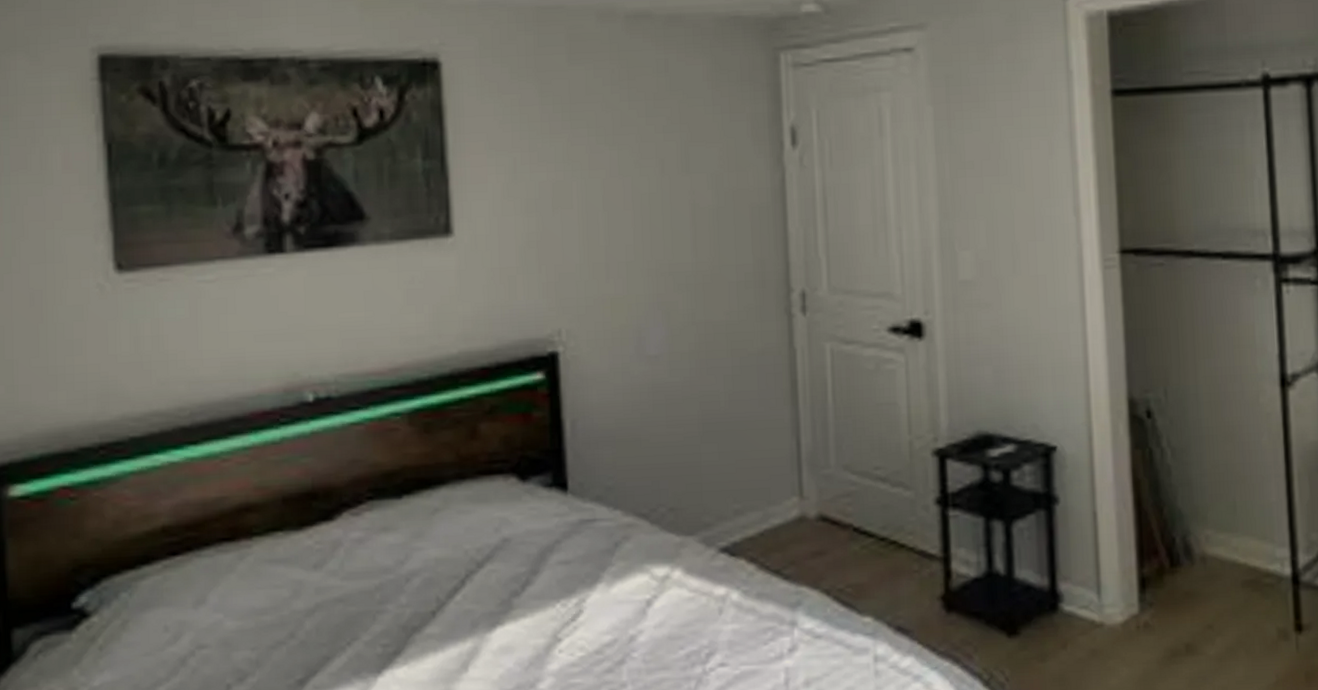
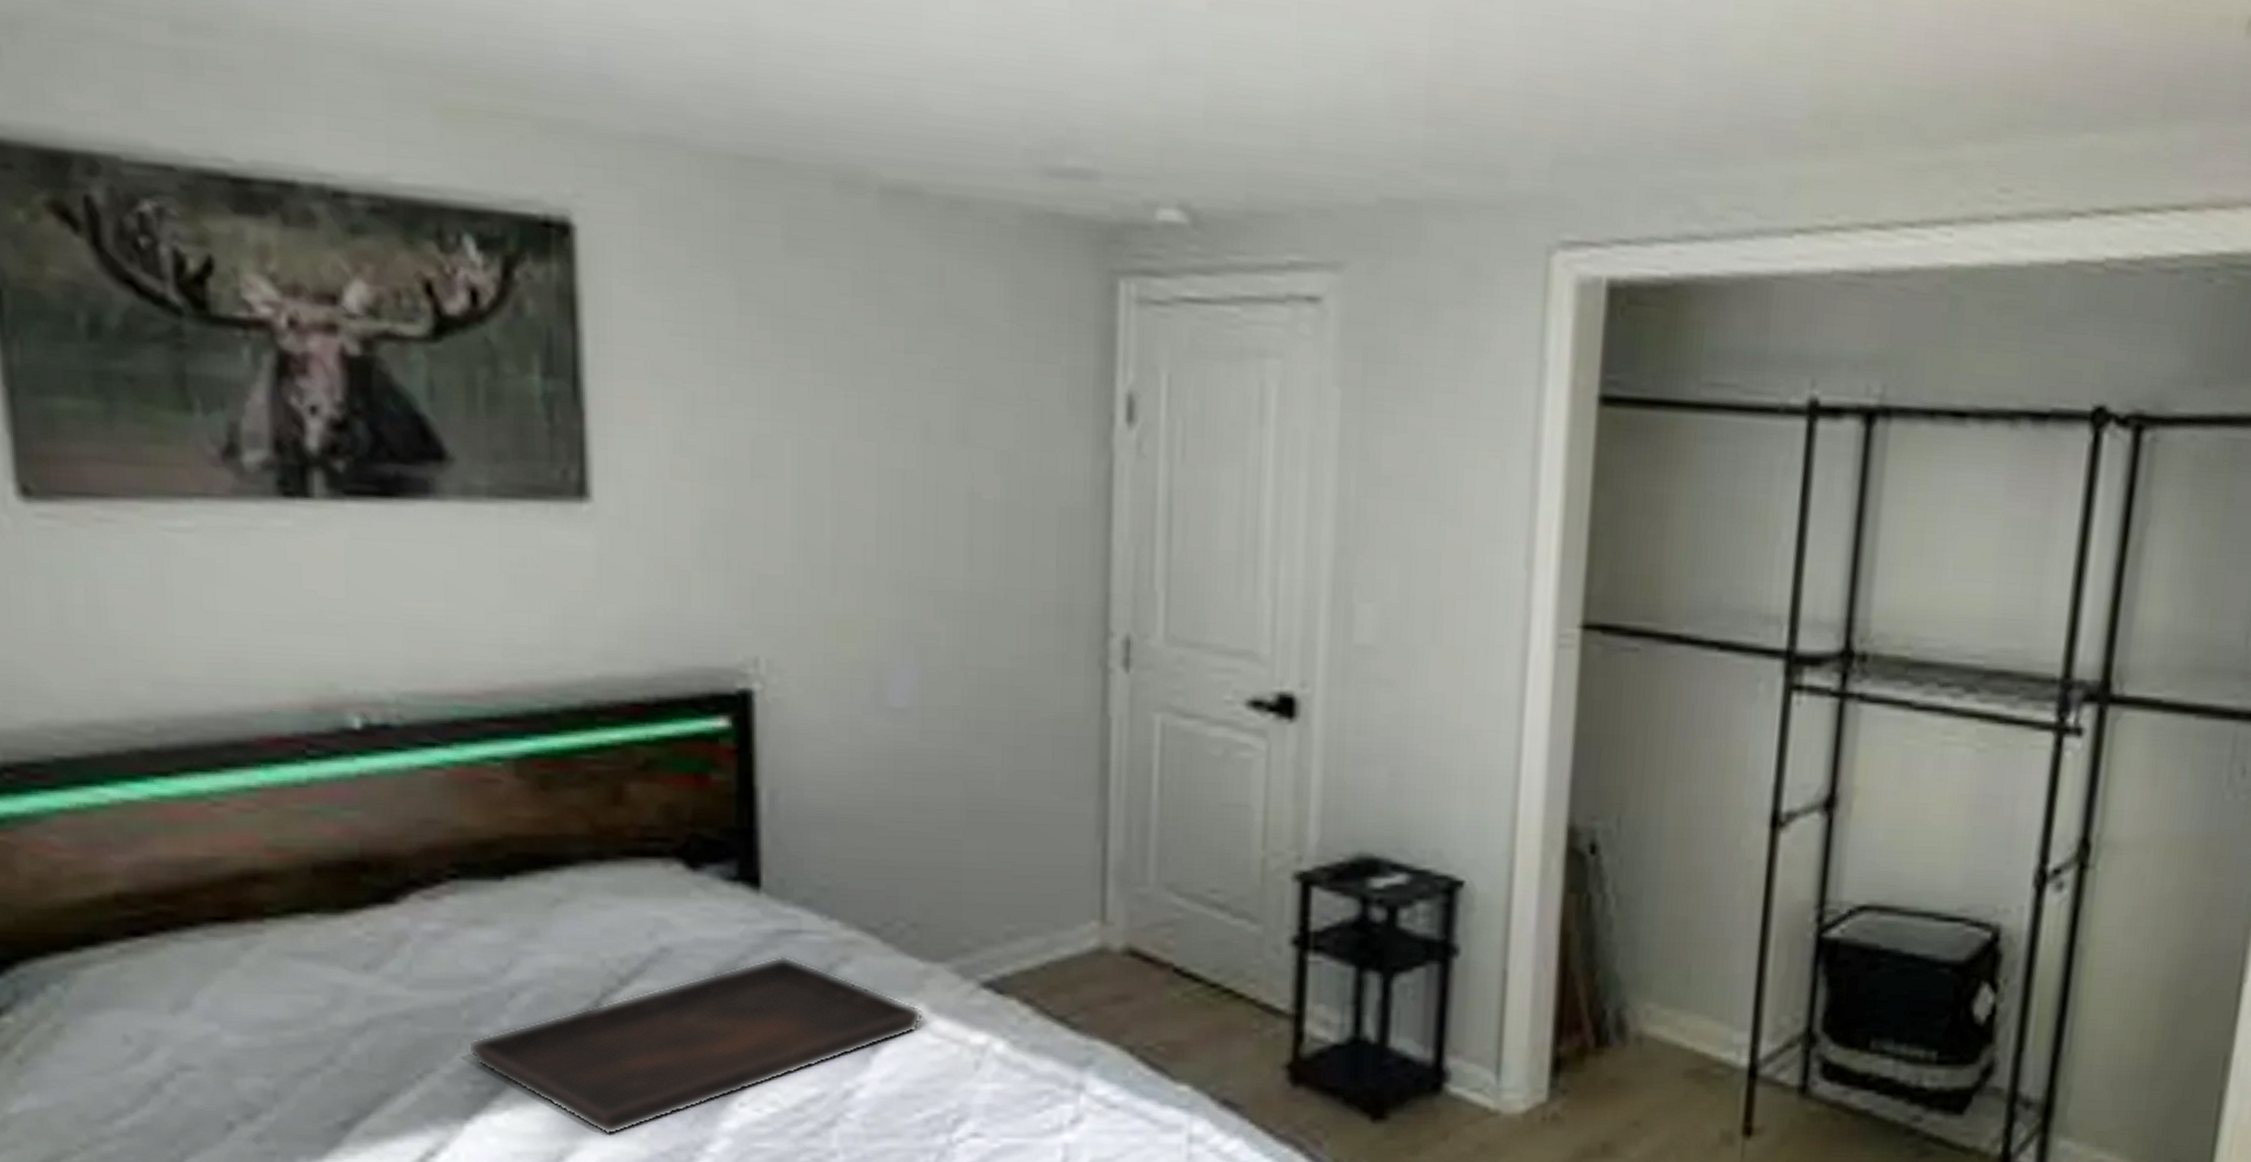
serving tray: none [379,538,682,680] -> present [467,955,924,1136]

